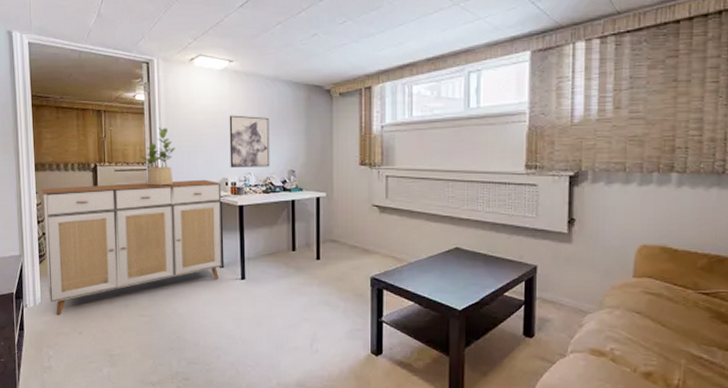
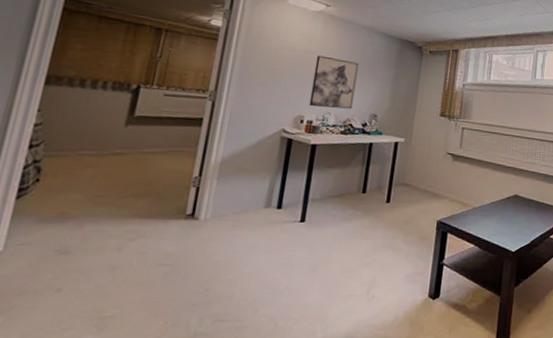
sideboard: present [41,179,223,316] -> none [18,105,296,268]
potted plant: present [141,127,175,186] -> none [203,56,249,118]

